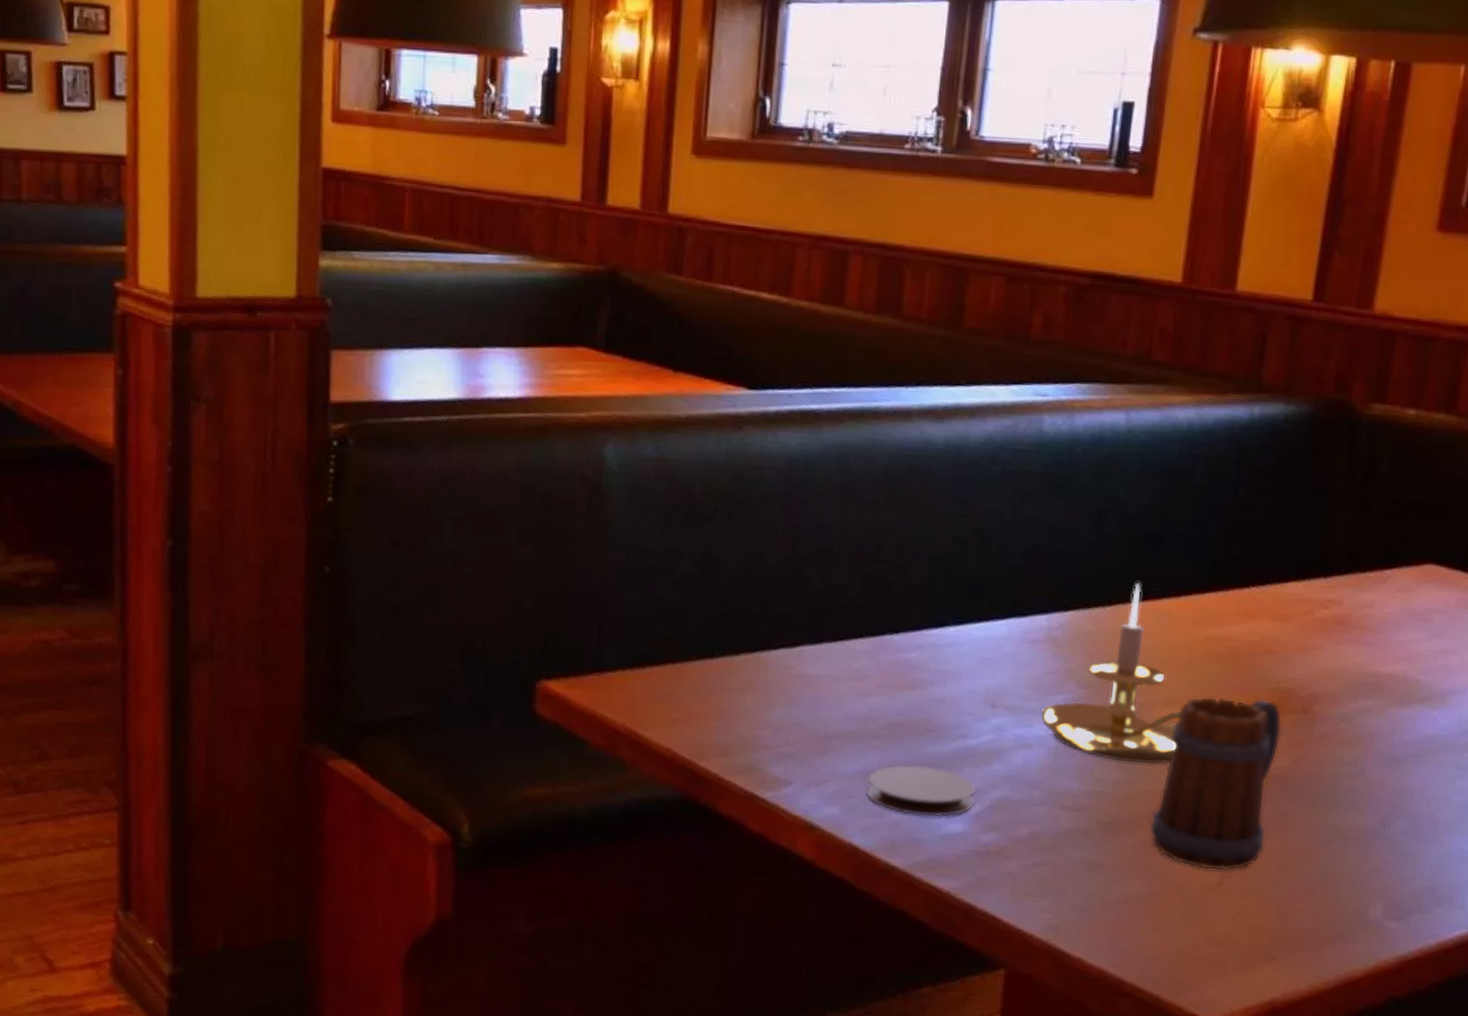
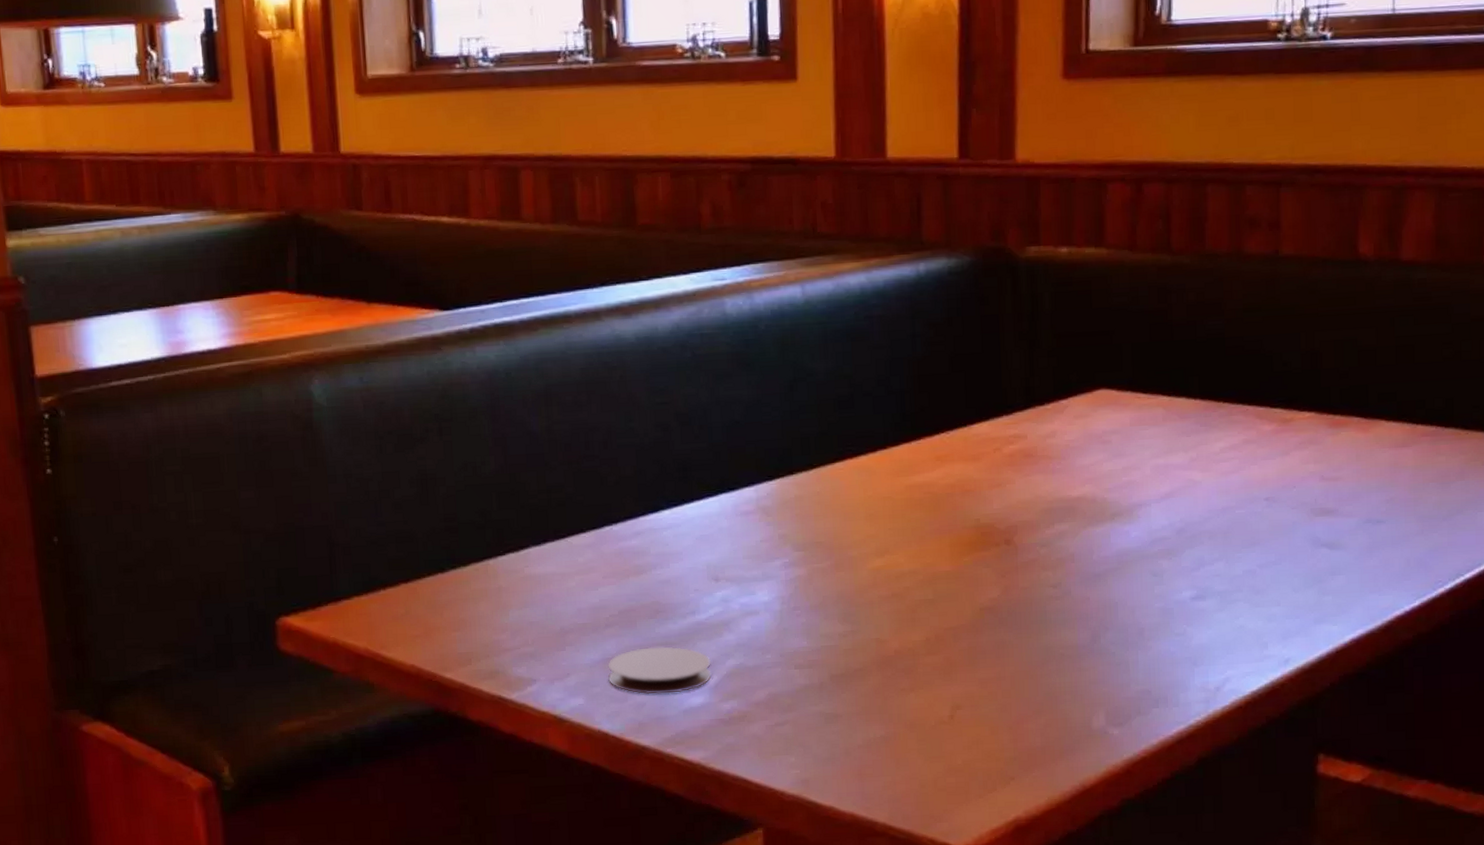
candle holder: present [1040,583,1182,765] -> none [762,444,893,615]
beer mug: present [1149,696,1282,871] -> none [878,536,989,705]

